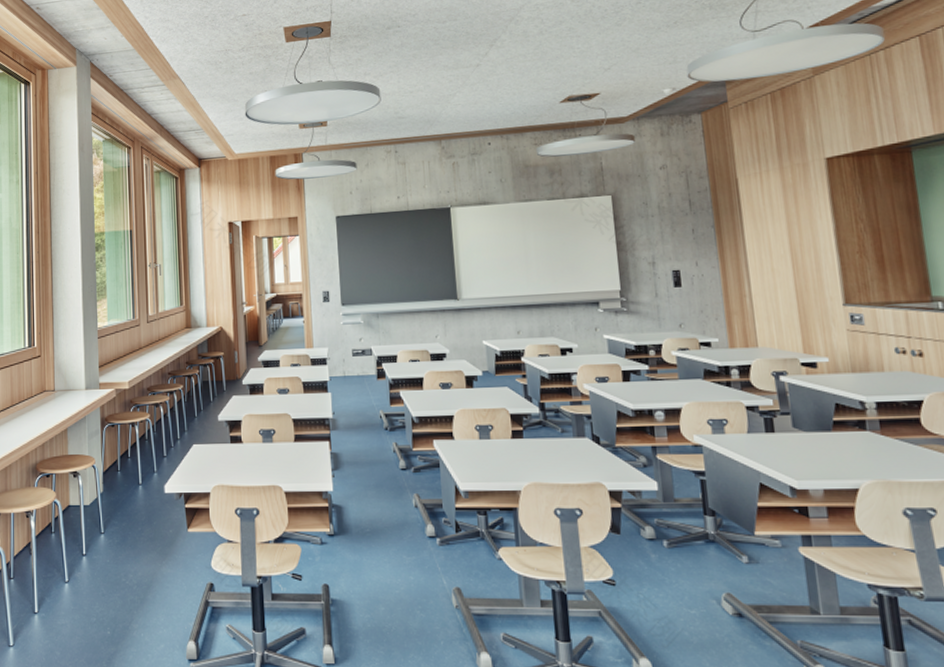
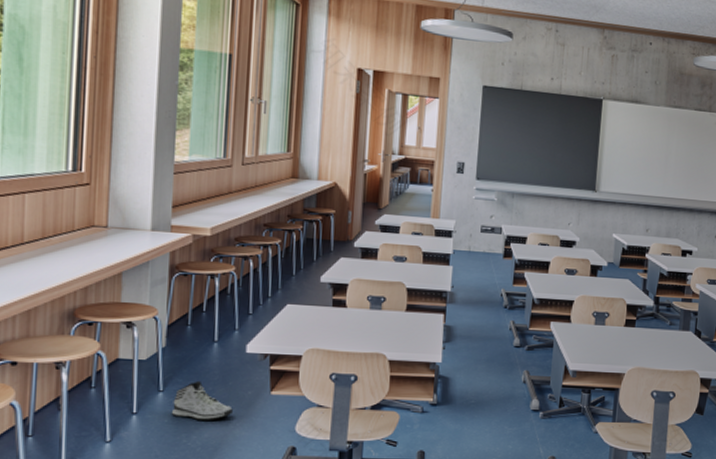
sneaker: none [112,522,159,559] -> present [172,380,233,420]

